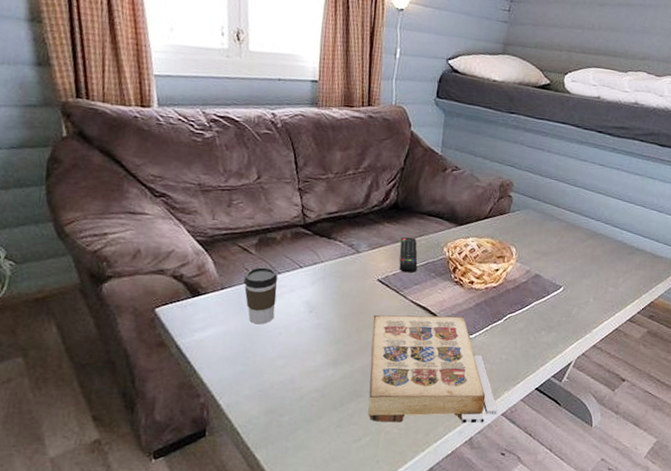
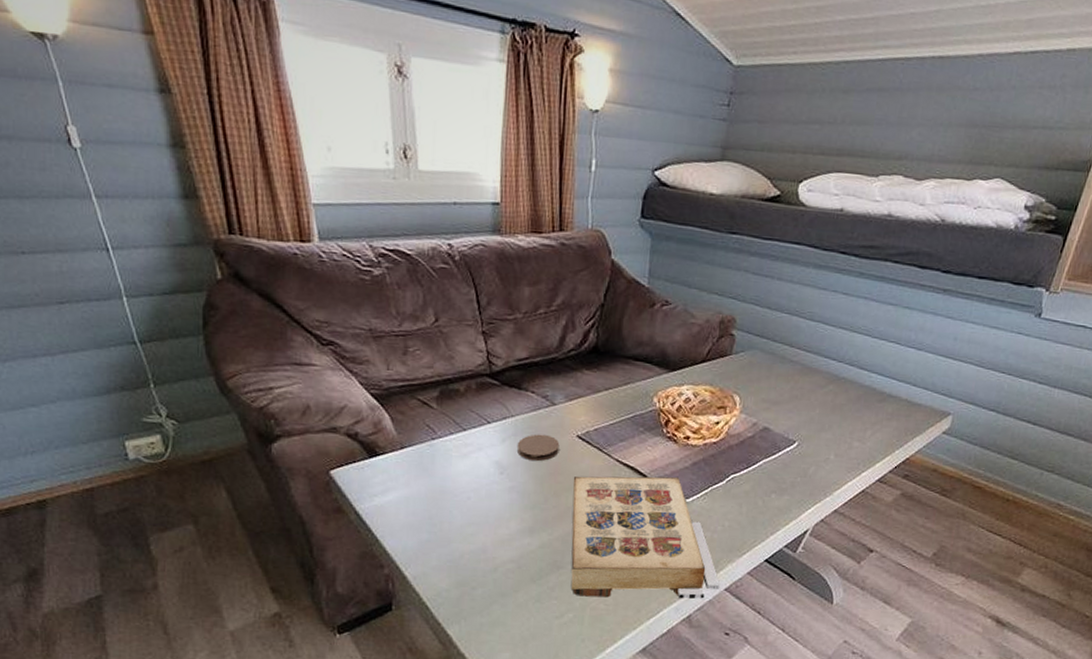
coffee cup: present [244,266,278,325] -> none [425,422,464,488]
coaster: none [325,277,363,301] -> present [517,434,560,461]
remote control: present [399,237,418,273] -> none [601,386,623,428]

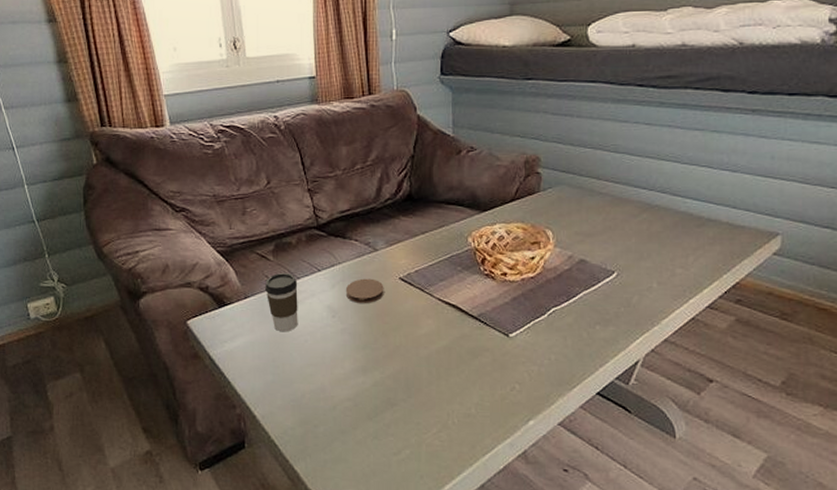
coffee cup: none [425,422,464,488] -> present [265,272,298,332]
book: present [570,476,721,599] -> none [399,312,553,435]

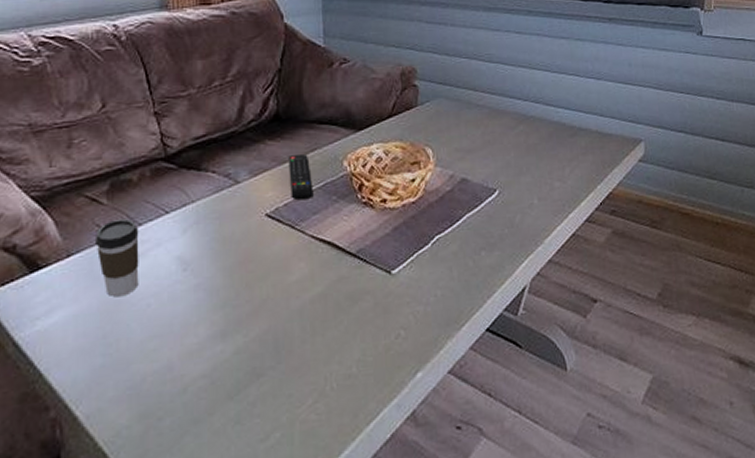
coaster: present [345,278,384,303] -> none [200,217,248,250]
remote control: none [419,230,441,269] -> present [288,155,314,201]

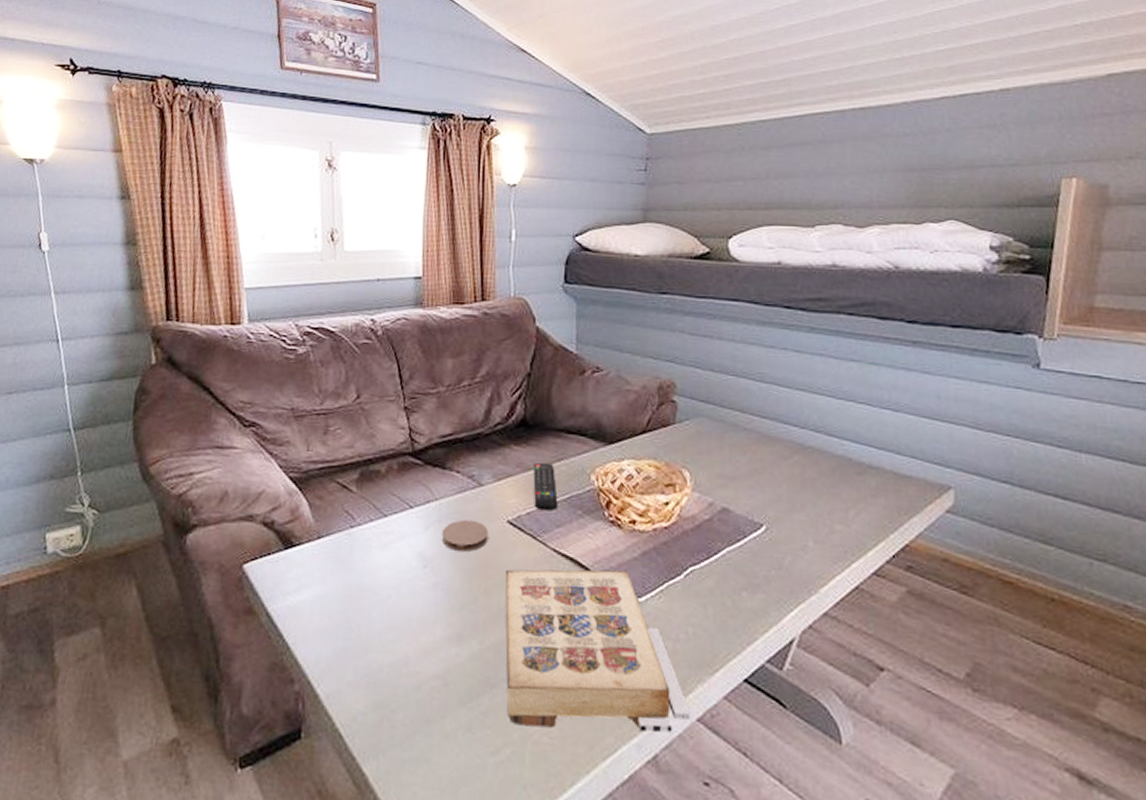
coffee cup: present [96,218,139,297] -> none [344,507,384,585]
coaster: none [200,217,248,250] -> present [441,519,489,551]
book: none [266,246,443,408] -> present [505,569,691,733]

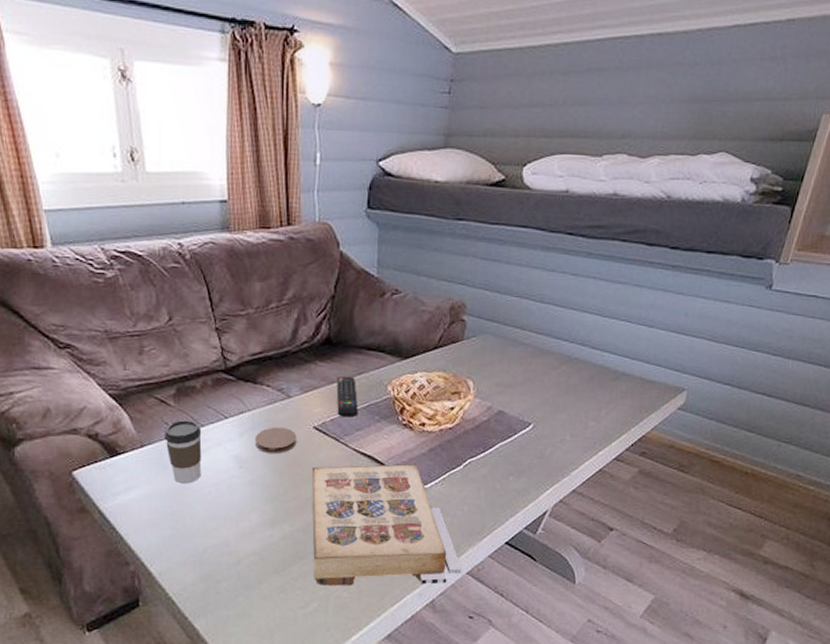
coffee cup: none [344,507,384,585] -> present [165,419,202,484]

